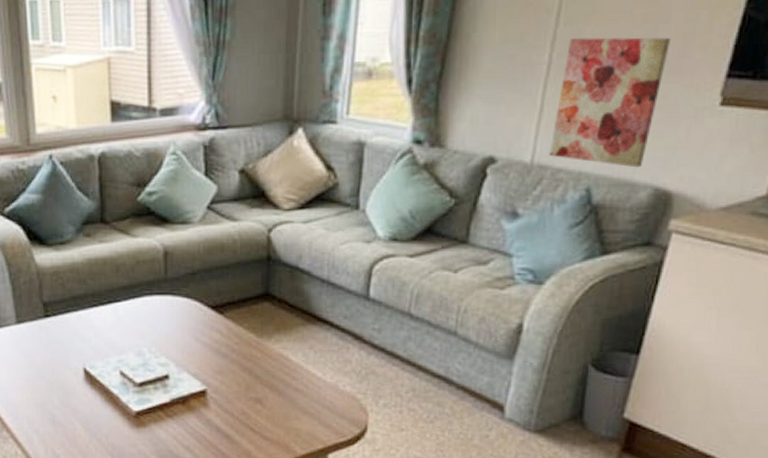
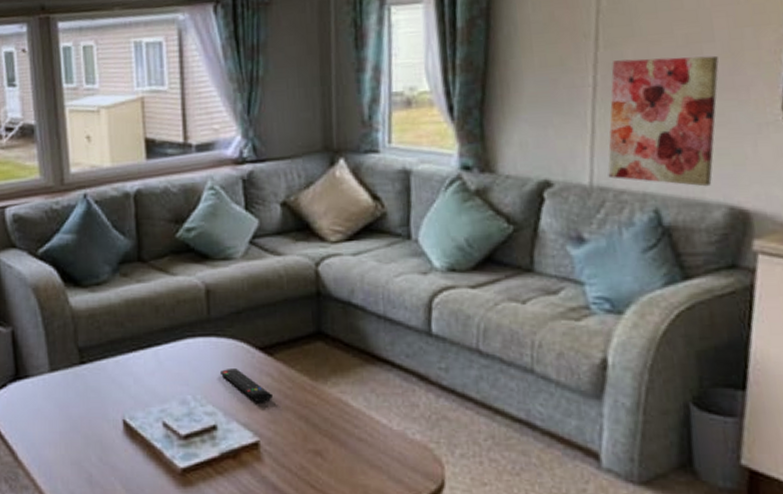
remote control: none [173,325,221,355] -> present [219,369,272,402]

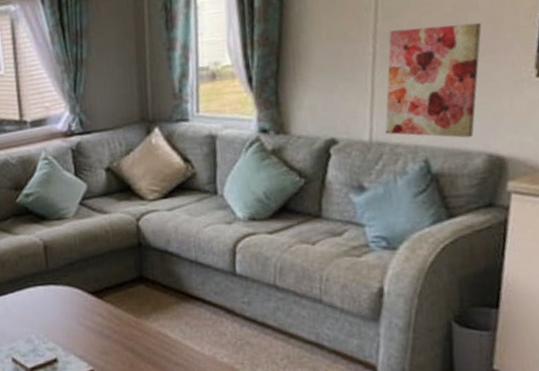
remote control: present [219,369,272,402] -> none [58,311,103,338]

